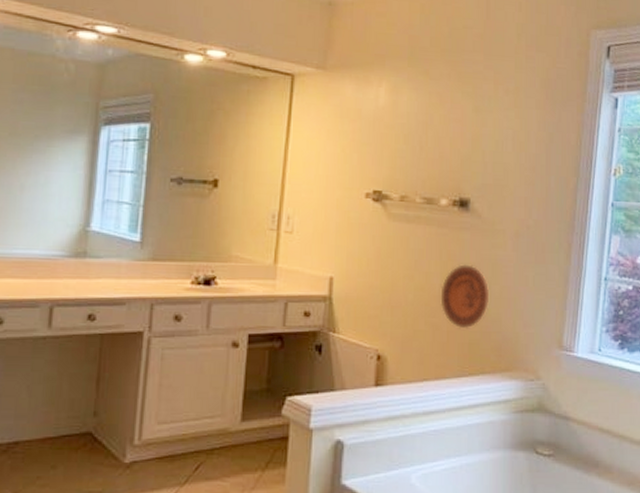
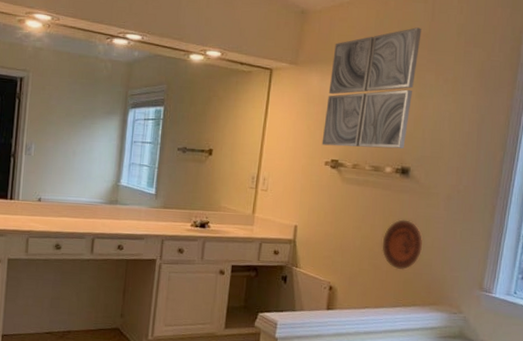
wall art: none [360,26,476,176] -> present [321,27,422,149]

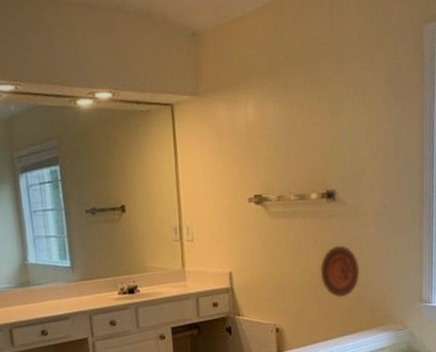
wall art: present [321,27,422,149] -> none [235,37,326,181]

